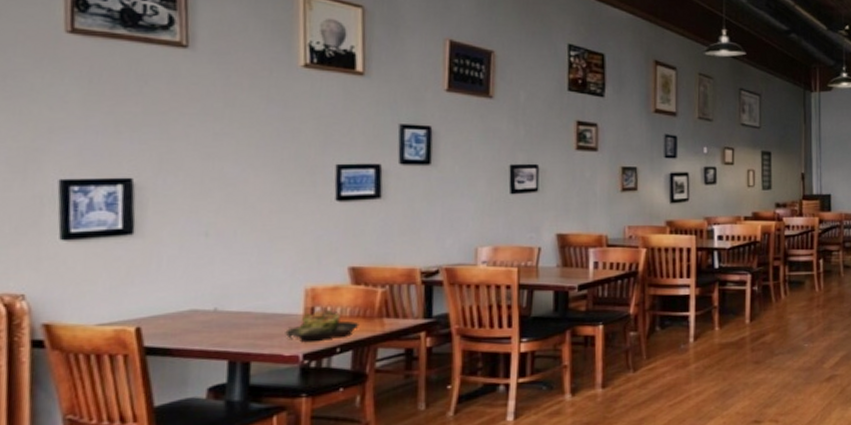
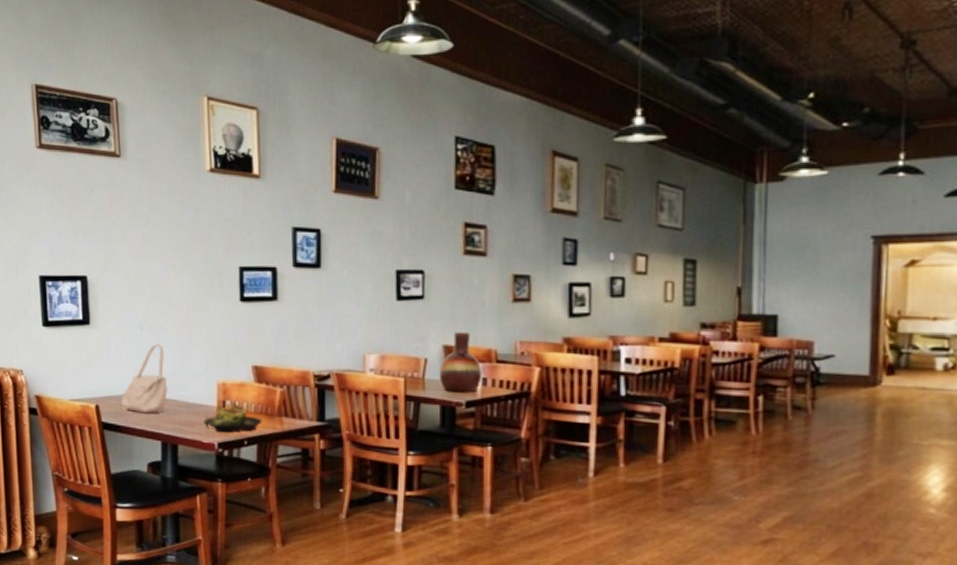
handbag: none [171,251,240,330] -> present [120,344,168,413]
vase: none [552,221,594,278] -> present [439,332,483,393]

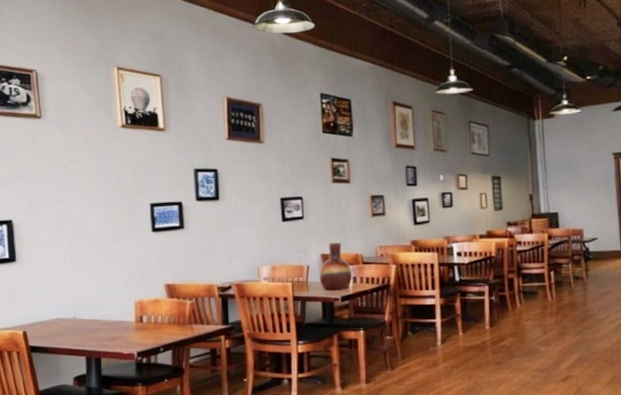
handbag: present [120,344,168,413] -> none [46,273,90,334]
salad: present [203,402,262,433] -> none [123,316,175,343]

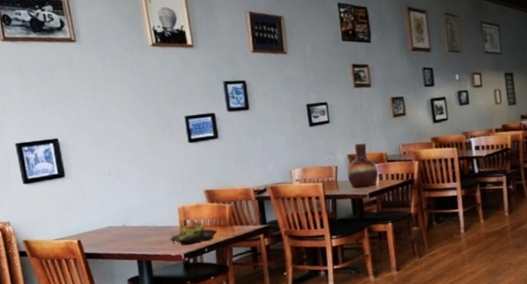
salad: none [123,316,175,343] -> present [170,220,218,246]

